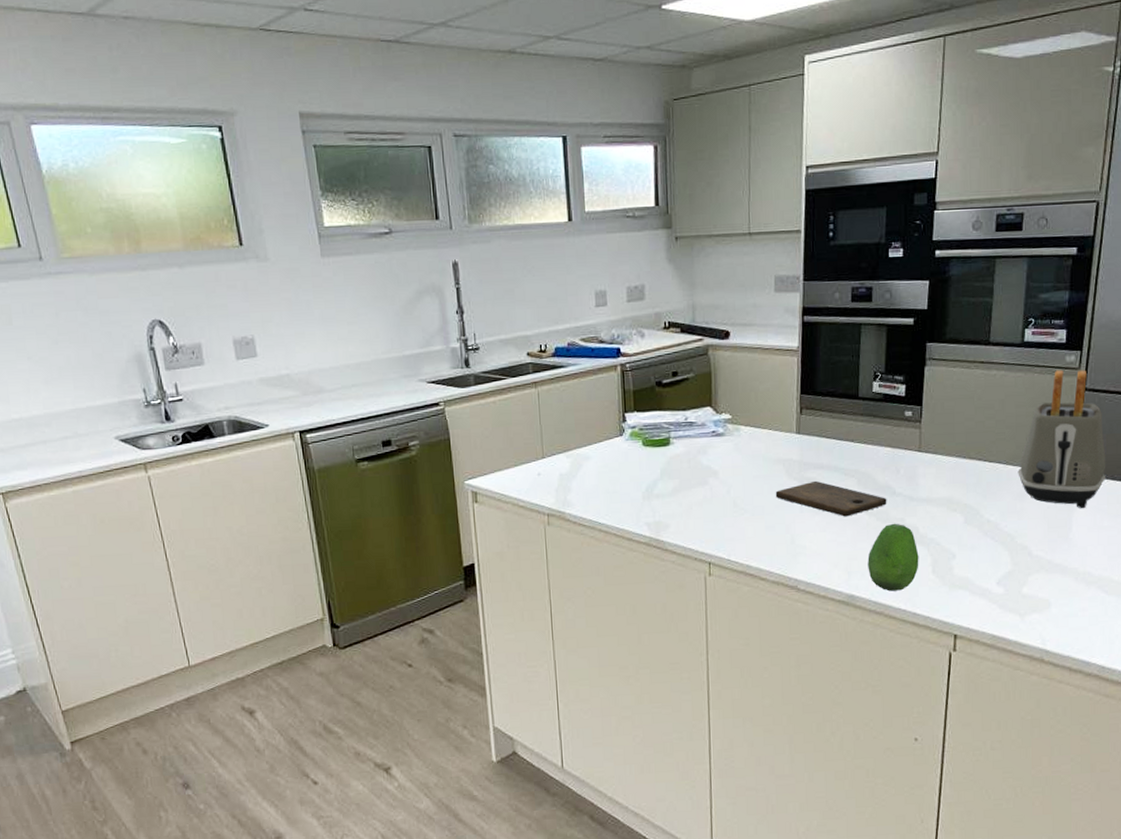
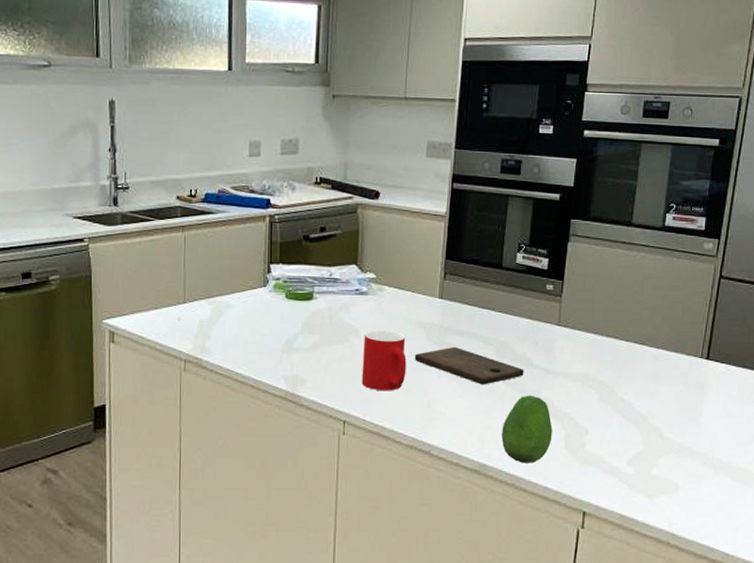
cup: none [723,470,768,531] -> present [361,331,407,392]
toaster: present [1018,370,1107,508] -> none [653,256,738,393]

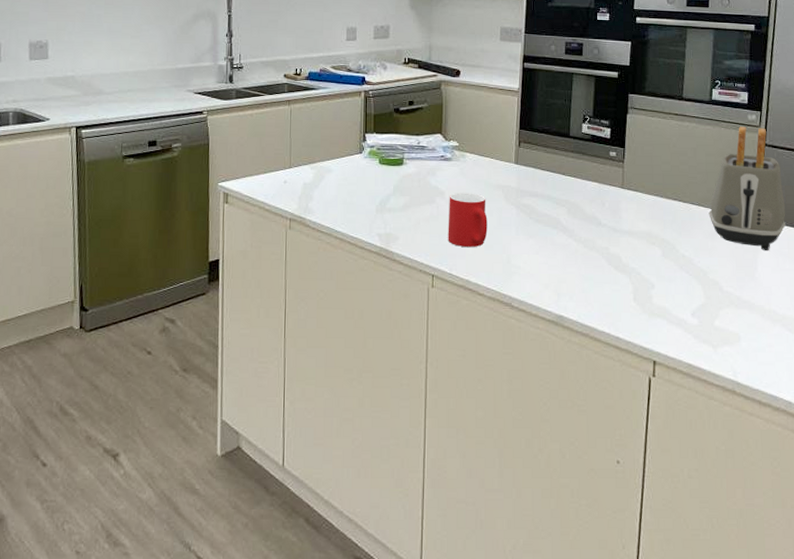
cutting board: present [414,346,524,385] -> none [494,207,594,242]
fruit: present [501,395,553,463] -> none [575,251,622,315]
toaster: none [653,256,738,393] -> present [708,126,786,250]

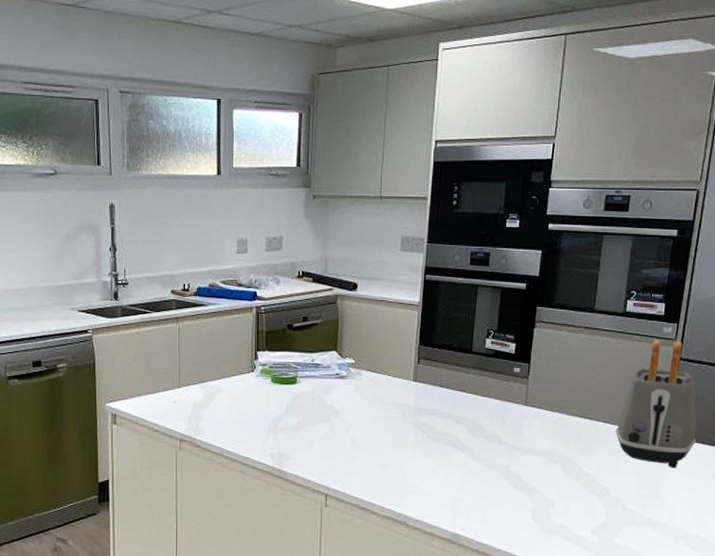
cup: present [448,193,488,248] -> none [342,411,384,467]

